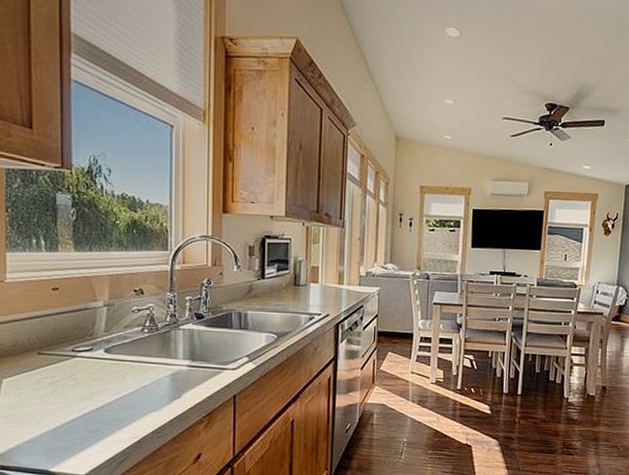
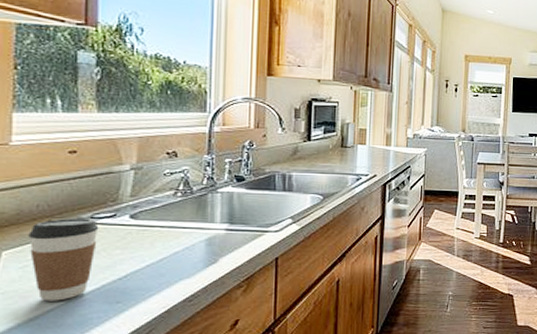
coffee cup: none [23,351,79,427] -> present [28,218,99,302]

